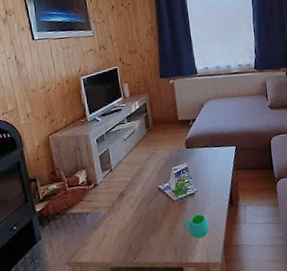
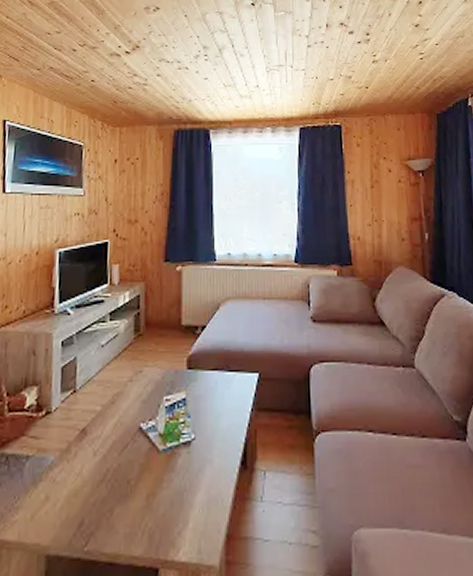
mug: present [183,213,209,239] -> none [169,476,207,519]

